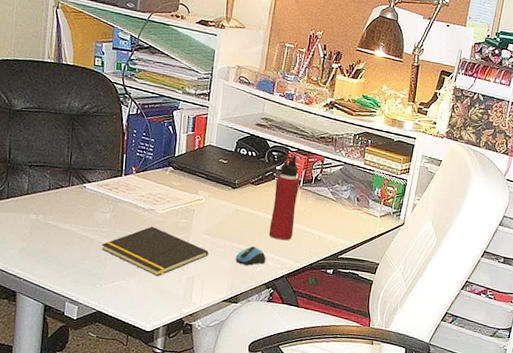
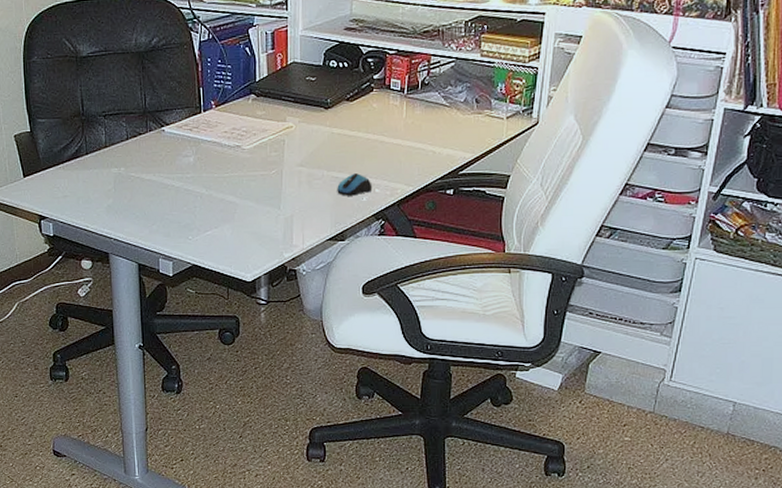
notepad: present [101,226,209,277] -> none [189,164,306,221]
water bottle: present [269,155,299,241] -> none [372,59,403,162]

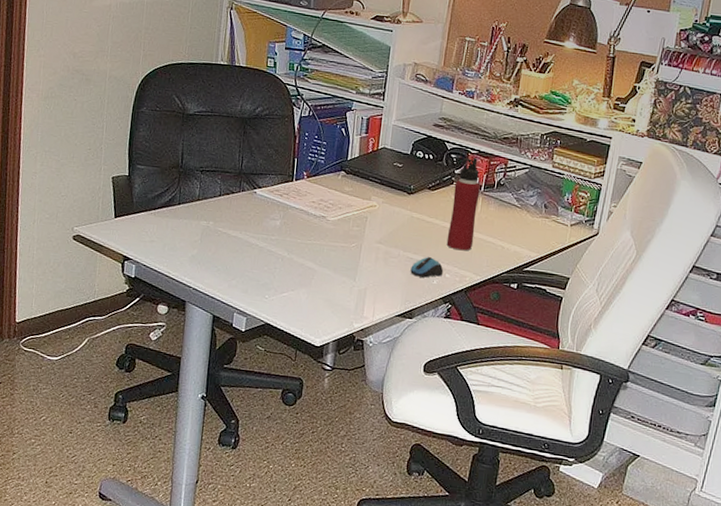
water bottle: none [372,59,403,162] -> present [446,158,480,251]

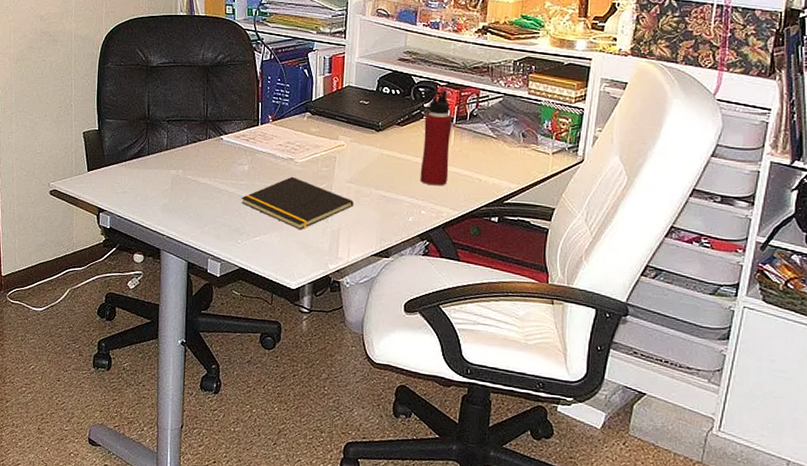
notepad: none [271,234,382,288] -> present [241,176,354,230]
computer mouse: present [410,257,444,278] -> none [384,194,419,215]

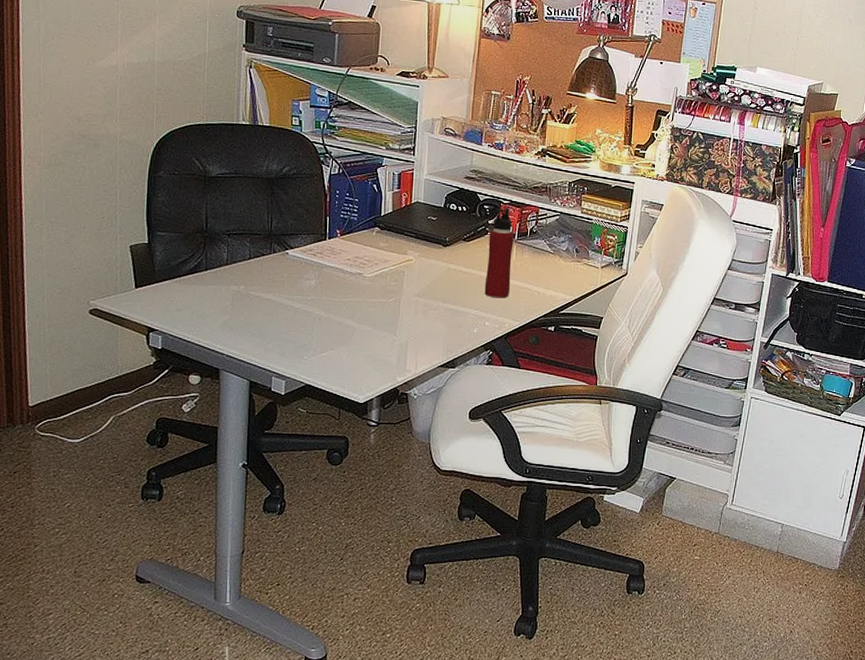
notepad: present [241,176,354,230] -> none [308,291,422,345]

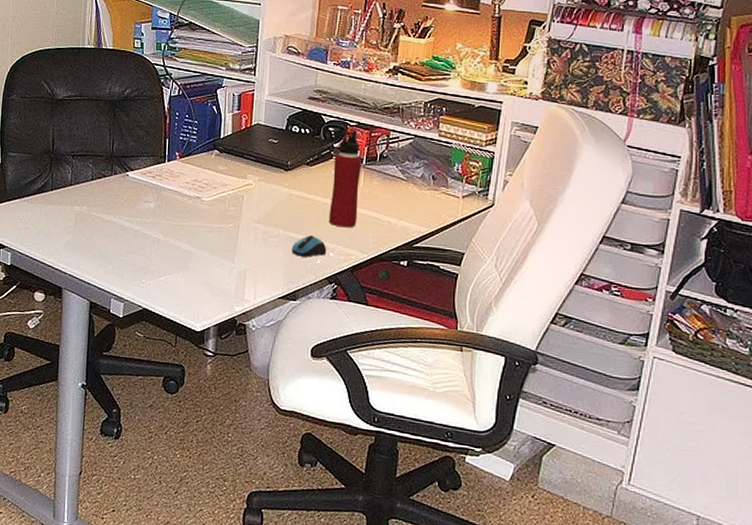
computer mouse: none [450,307,483,327] -> present [292,235,327,257]

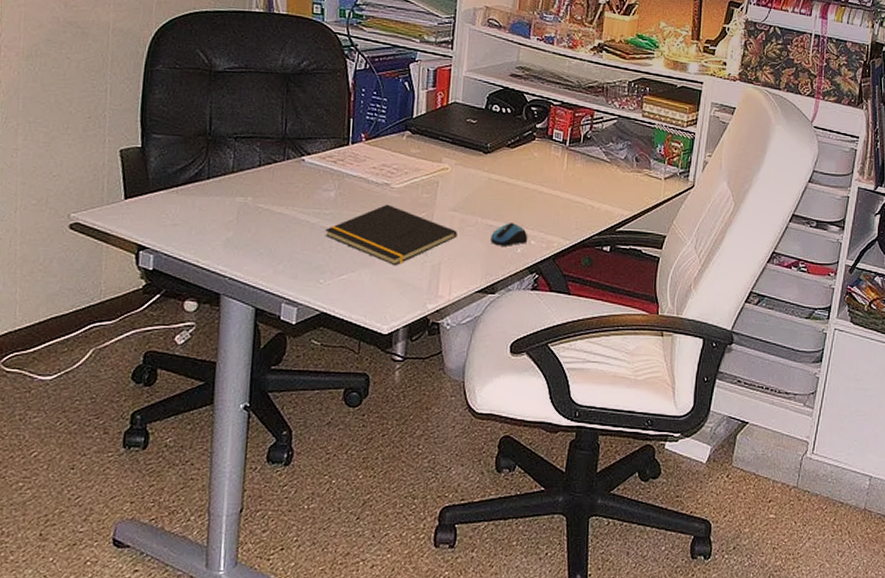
notepad: none [146,215,261,271] -> present [325,204,457,266]
water bottle: present [328,130,362,228] -> none [530,110,565,214]

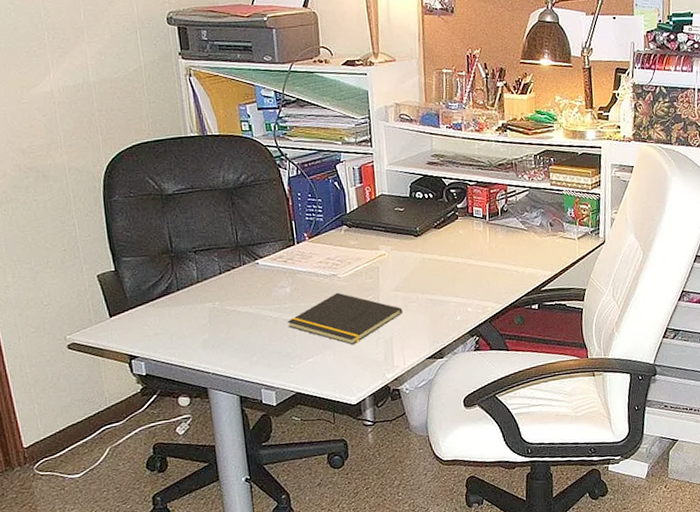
computer mouse: present [490,223,528,246] -> none [432,295,465,317]

